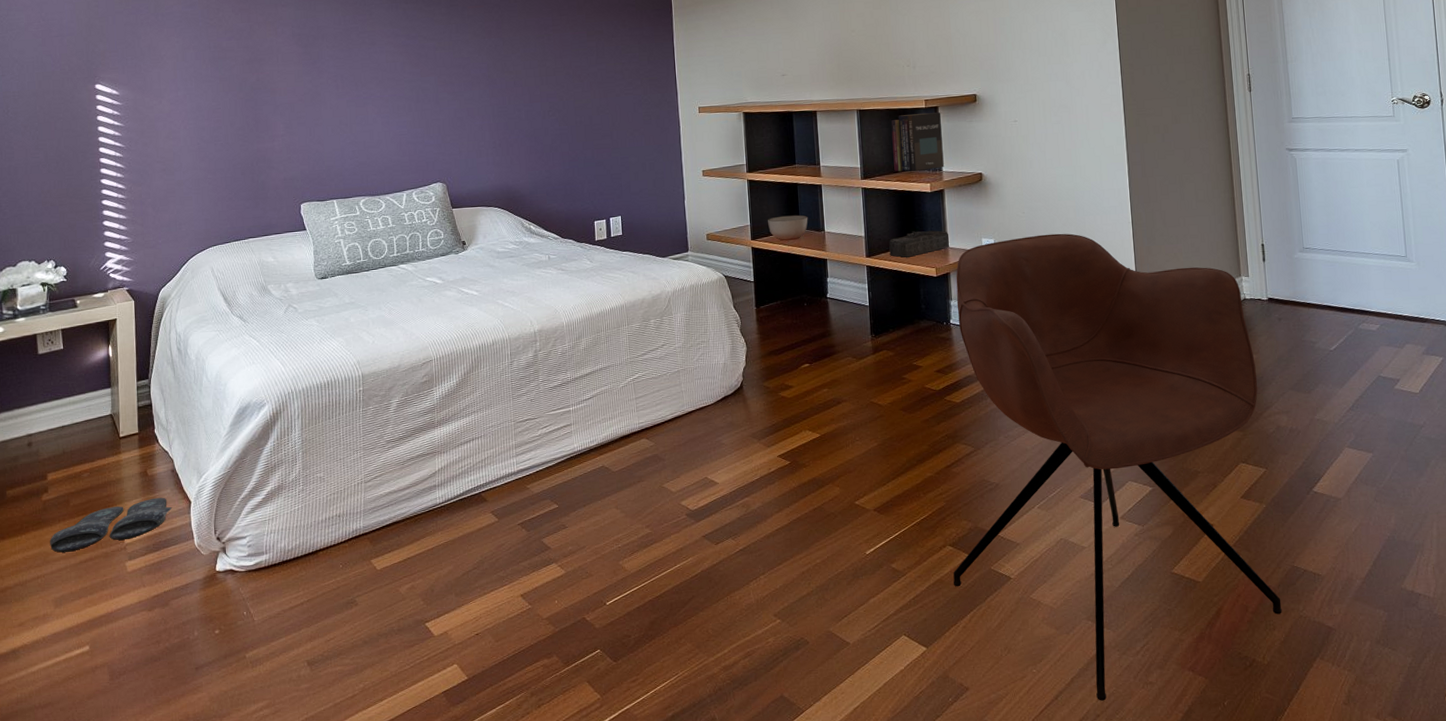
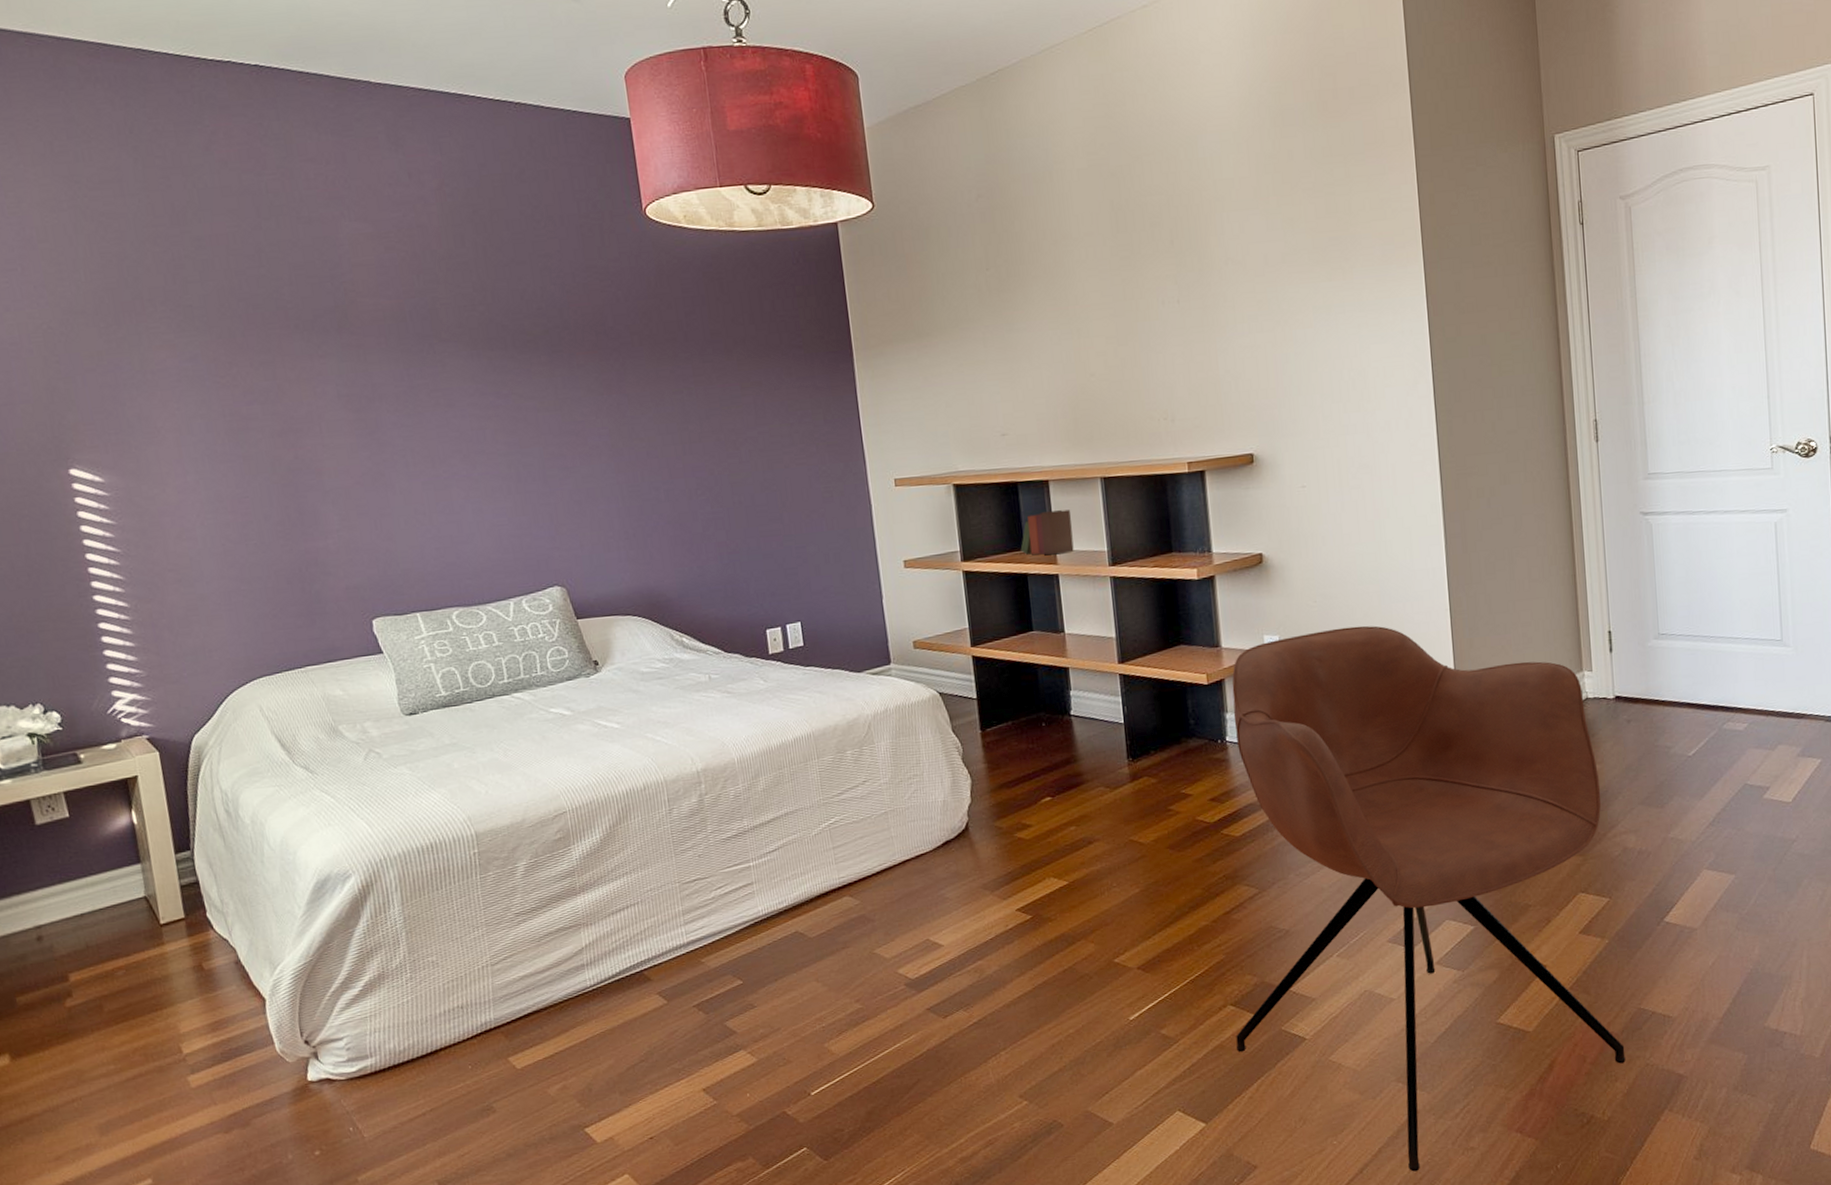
slippers: present [50,497,173,553] -> none [83,995,242,1069]
bowl: present [767,214,808,241] -> none [990,613,1043,647]
books: none [793,134,834,170] -> present [1020,509,1074,556]
decorative box: present [889,230,949,258] -> none [1147,627,1223,662]
books: present [891,112,944,172] -> none [1145,478,1214,555]

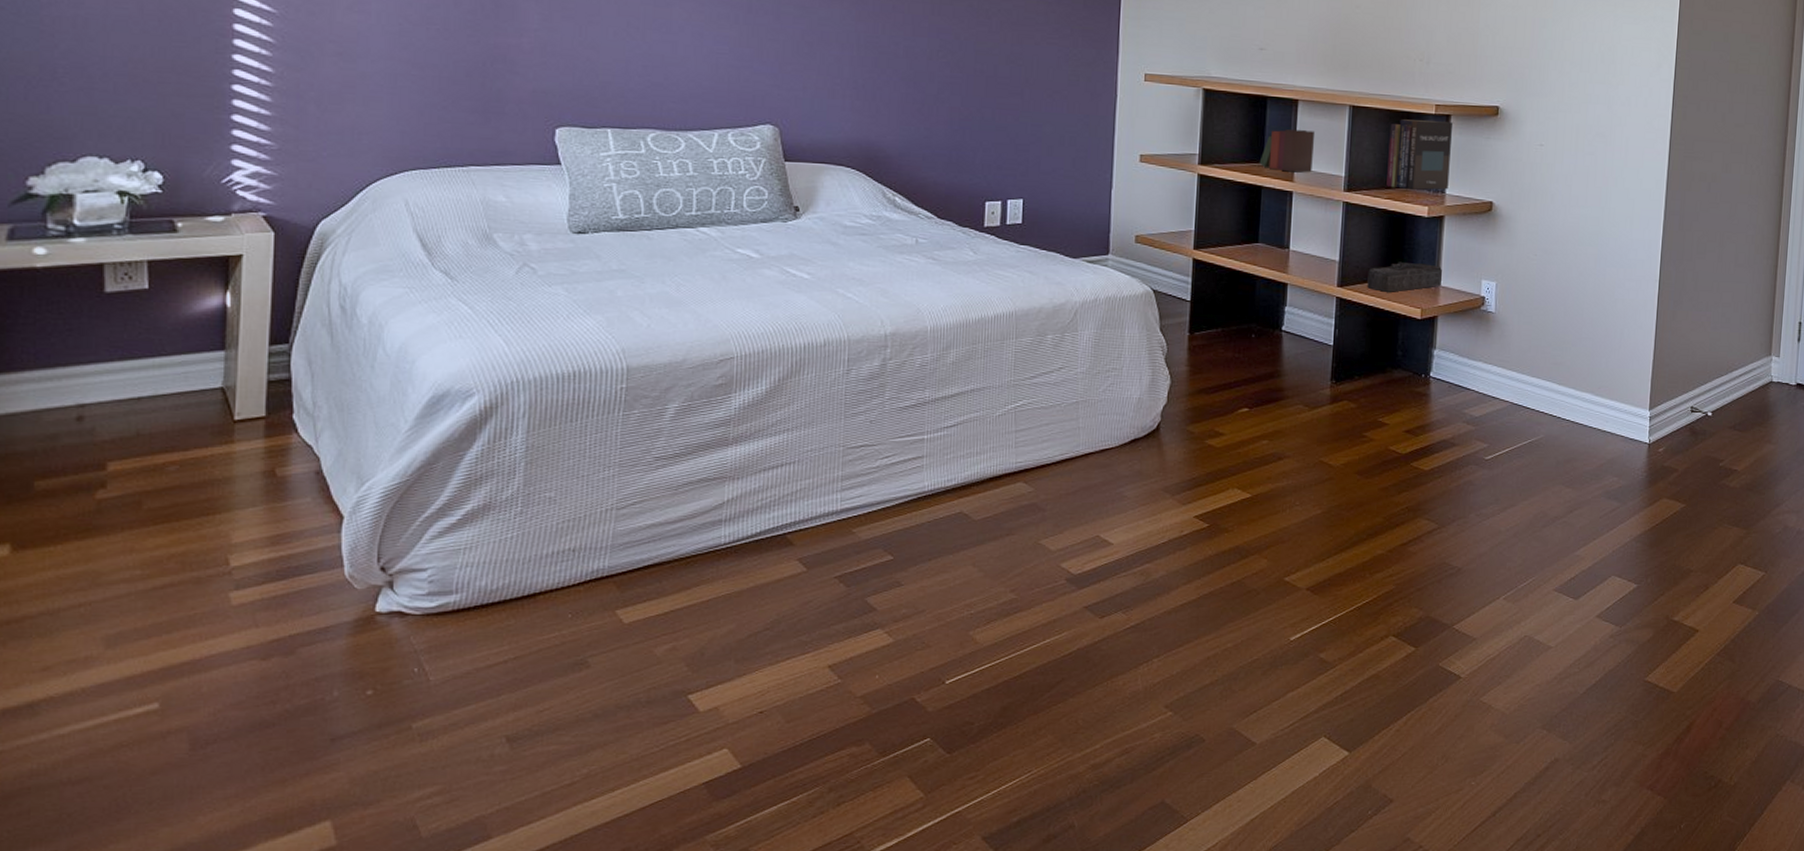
books: none [1145,478,1214,555] -> present [1386,119,1454,191]
decorative box: none [1147,627,1223,662] -> present [1367,261,1442,292]
armchair: present [1232,625,1626,1172] -> none [1391,283,1772,820]

